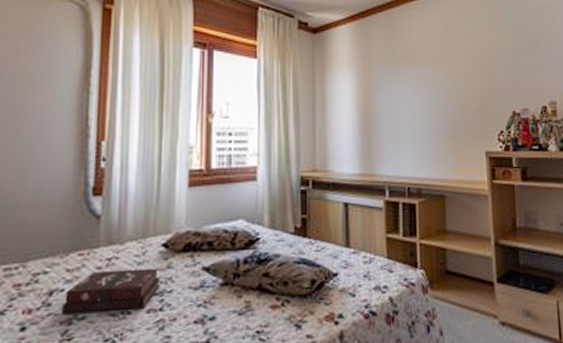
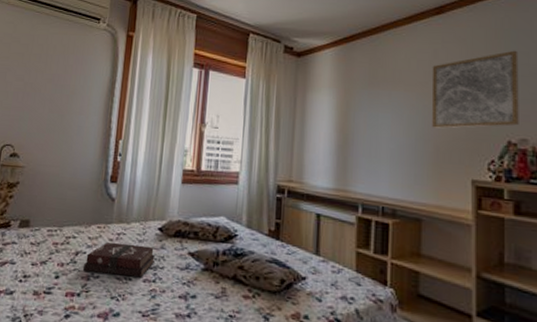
wall art: none [445,24,521,103] -> present [431,50,519,129]

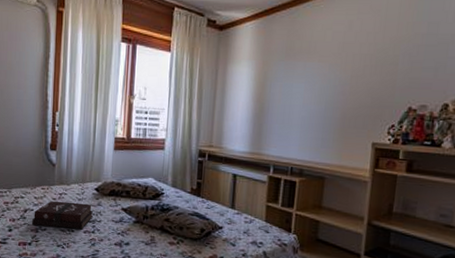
wall art: present [431,50,519,129] -> none [341,20,429,97]

